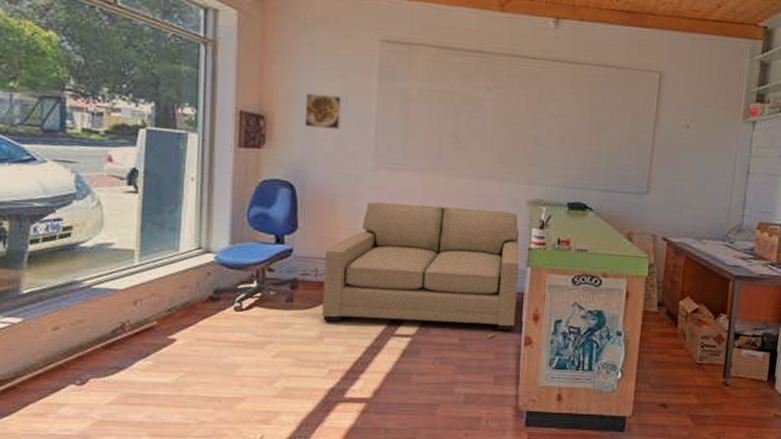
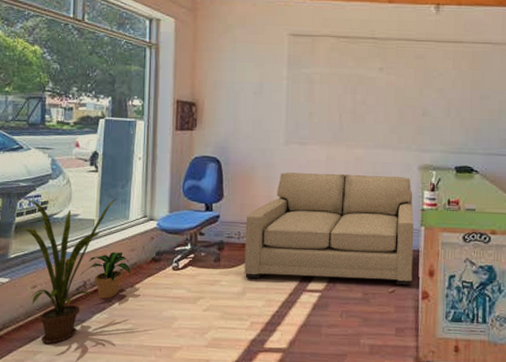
house plant: none [29,223,163,395] -> present [15,198,117,344]
potted plant: none [117,288,182,343] -> present [80,252,131,299]
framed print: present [305,93,342,130] -> none [228,82,258,111]

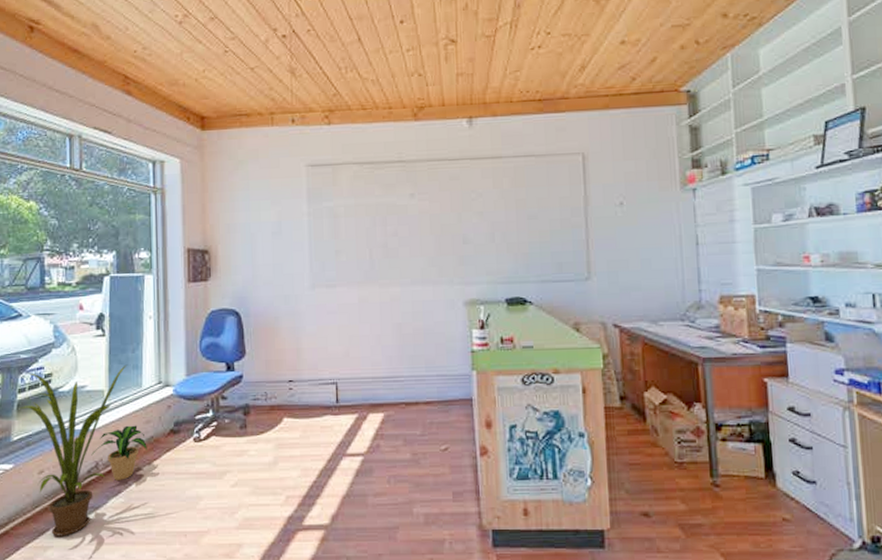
sofa: present [244,172,414,286] -> none [272,315,467,446]

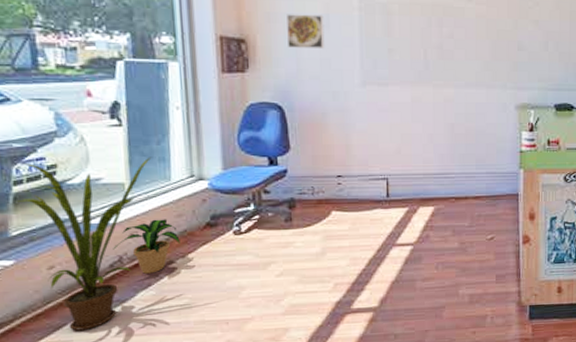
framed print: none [244,222,277,255] -> present [287,14,325,48]

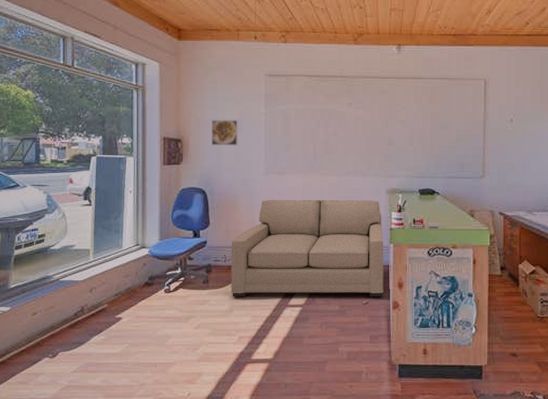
house plant: present [14,157,152,331] -> none [14,229,110,365]
potted plant: present [113,219,180,274] -> none [78,278,125,322]
sofa: none [320,116,513,237] -> present [231,199,384,297]

